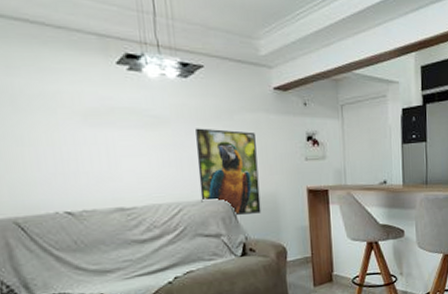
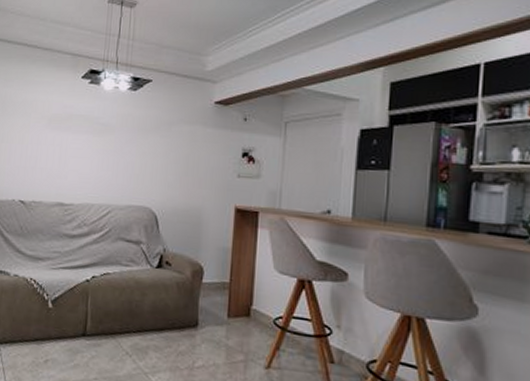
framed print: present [195,128,261,216] -> none [129,136,189,227]

